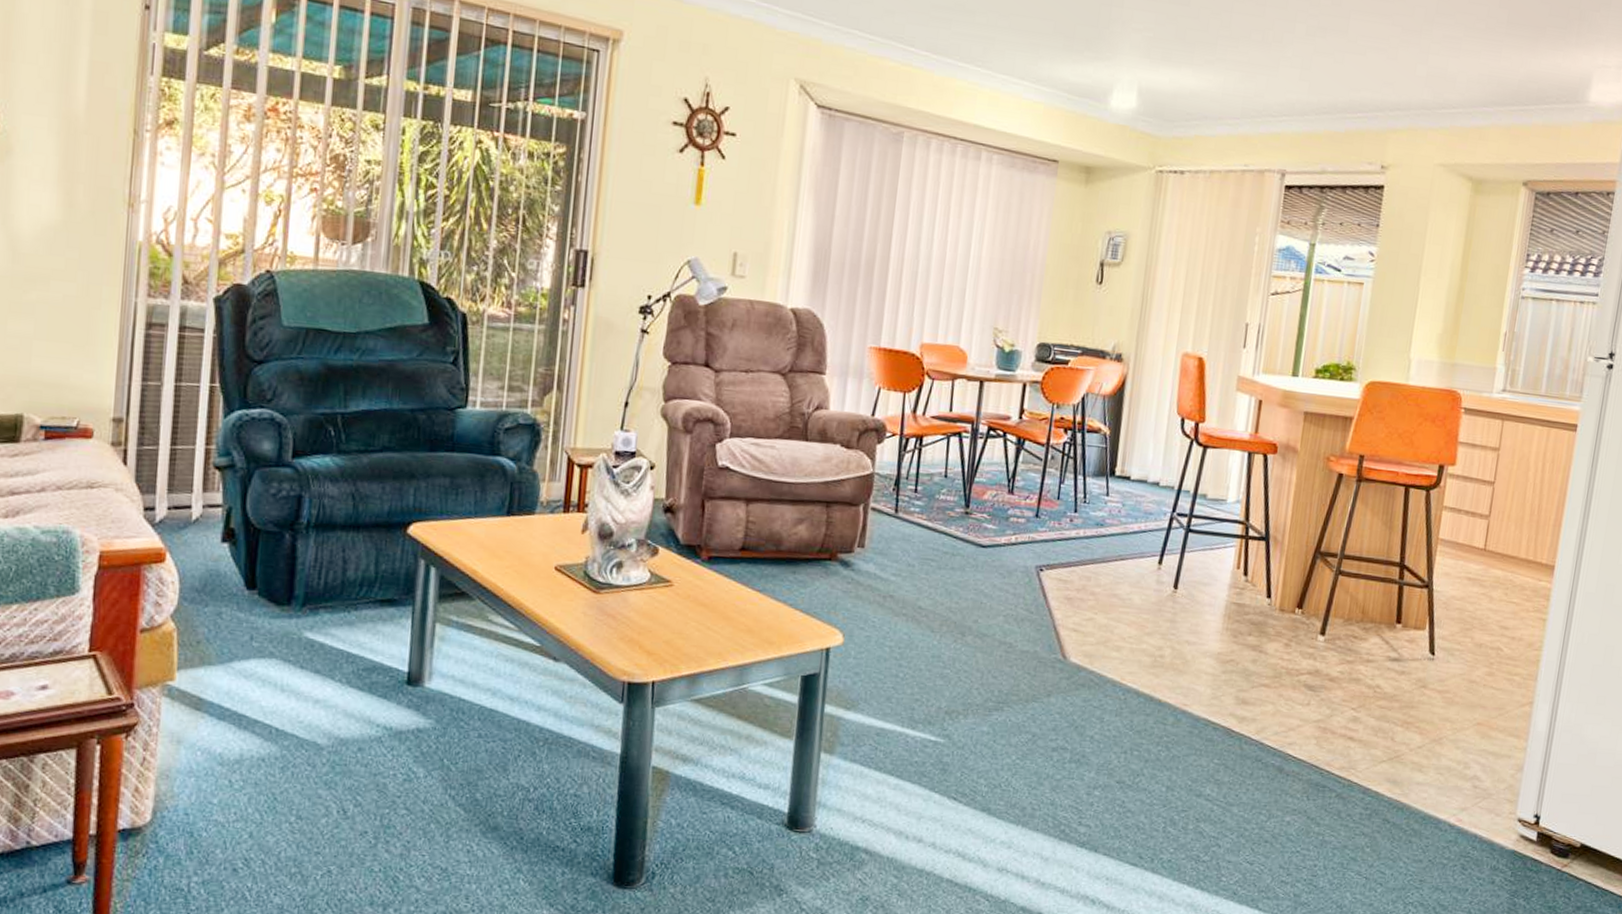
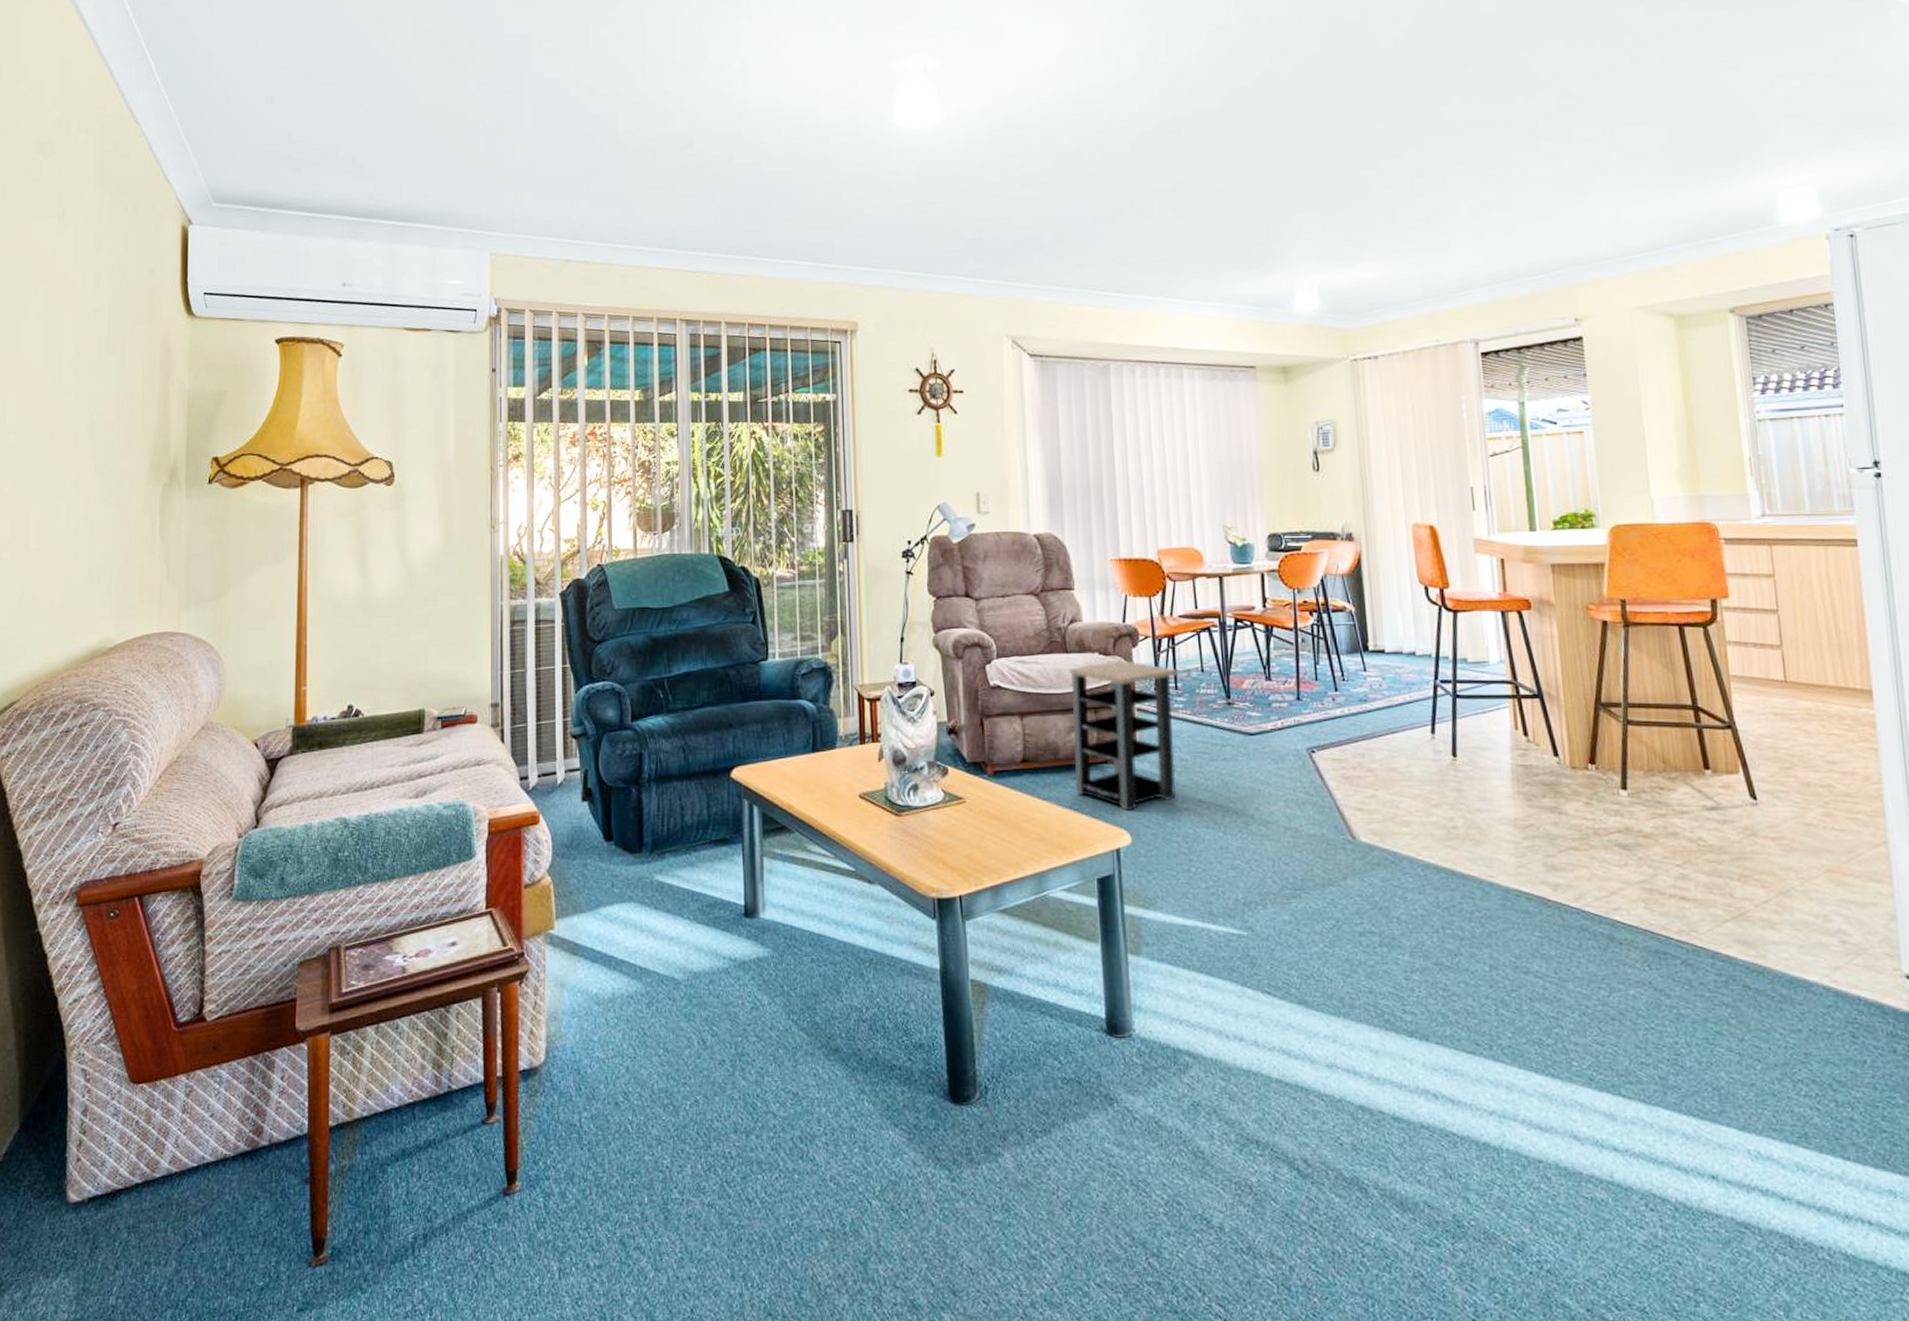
side table: none [794,455,920,611] -> present [1069,660,1177,810]

